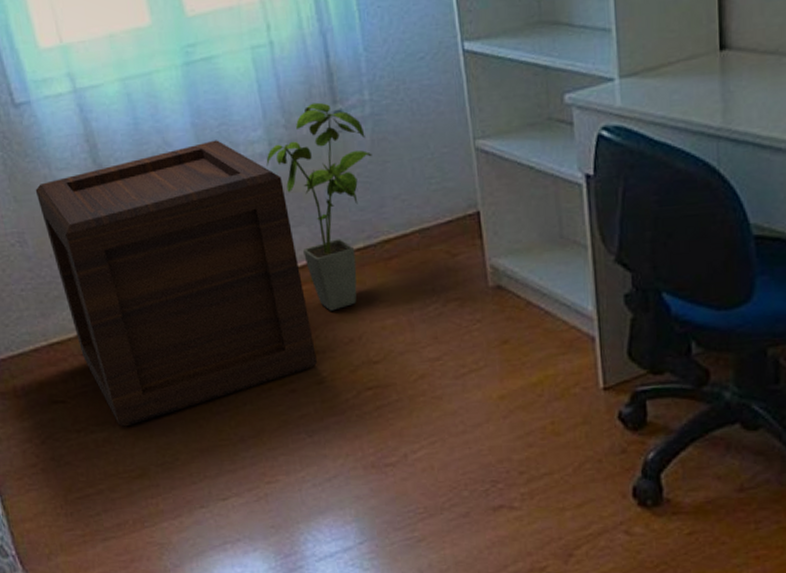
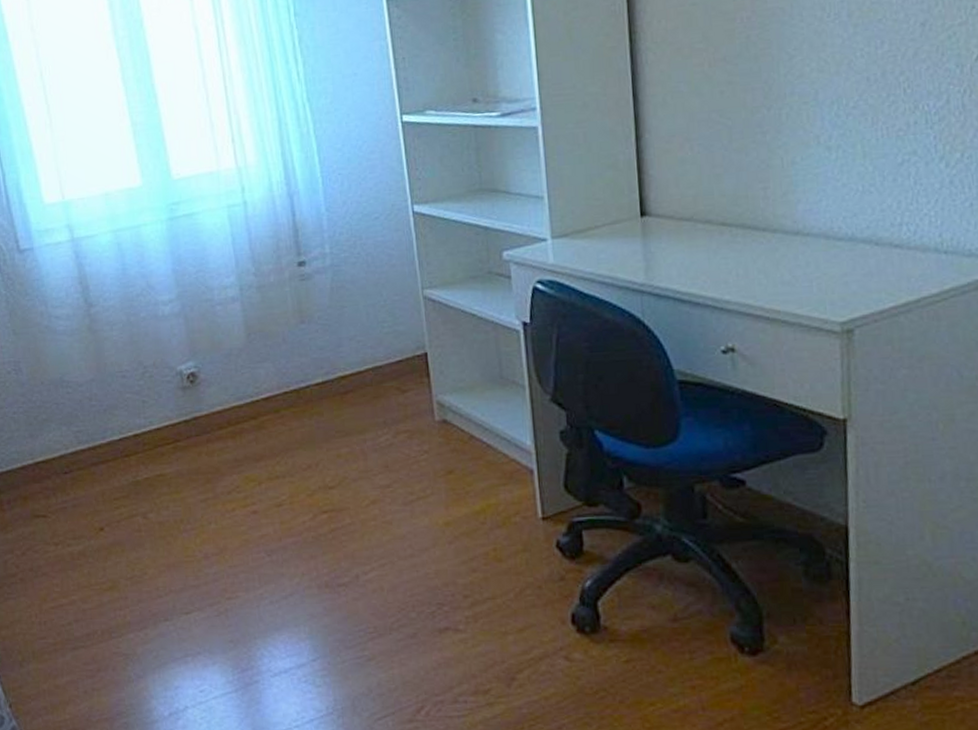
wooden crate: present [35,140,318,427] -> none [32,284,278,541]
house plant: present [266,102,373,311] -> none [237,254,332,439]

